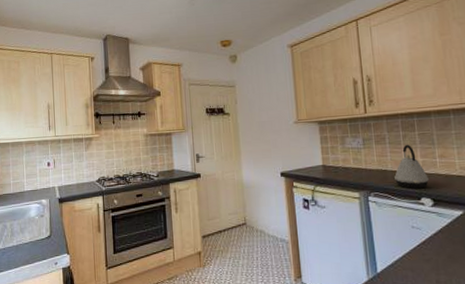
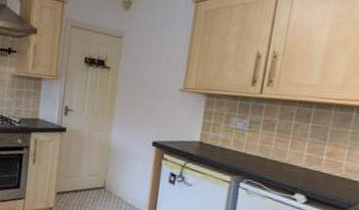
kettle: present [394,145,429,188] -> none [273,136,309,184]

